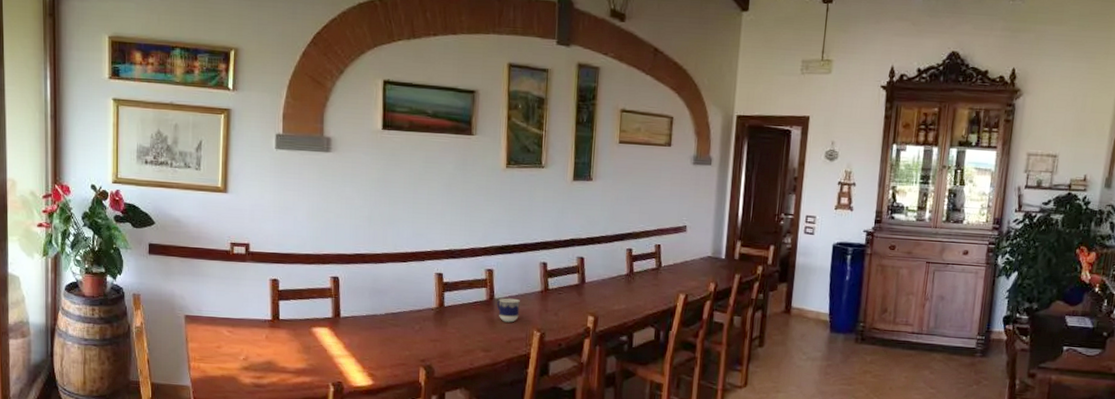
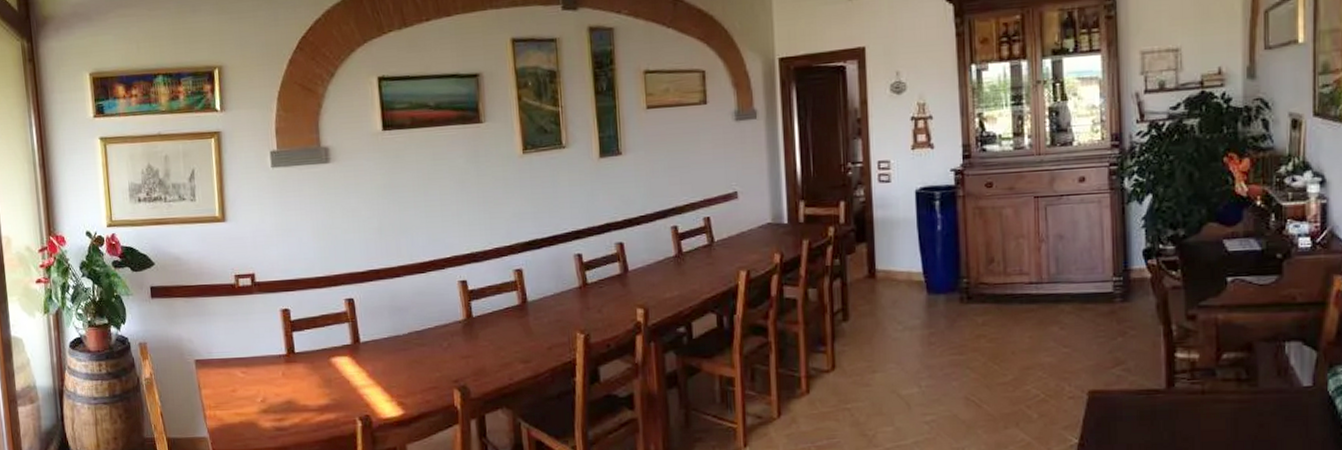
cup: present [497,298,520,323] -> none [531,298,558,327]

